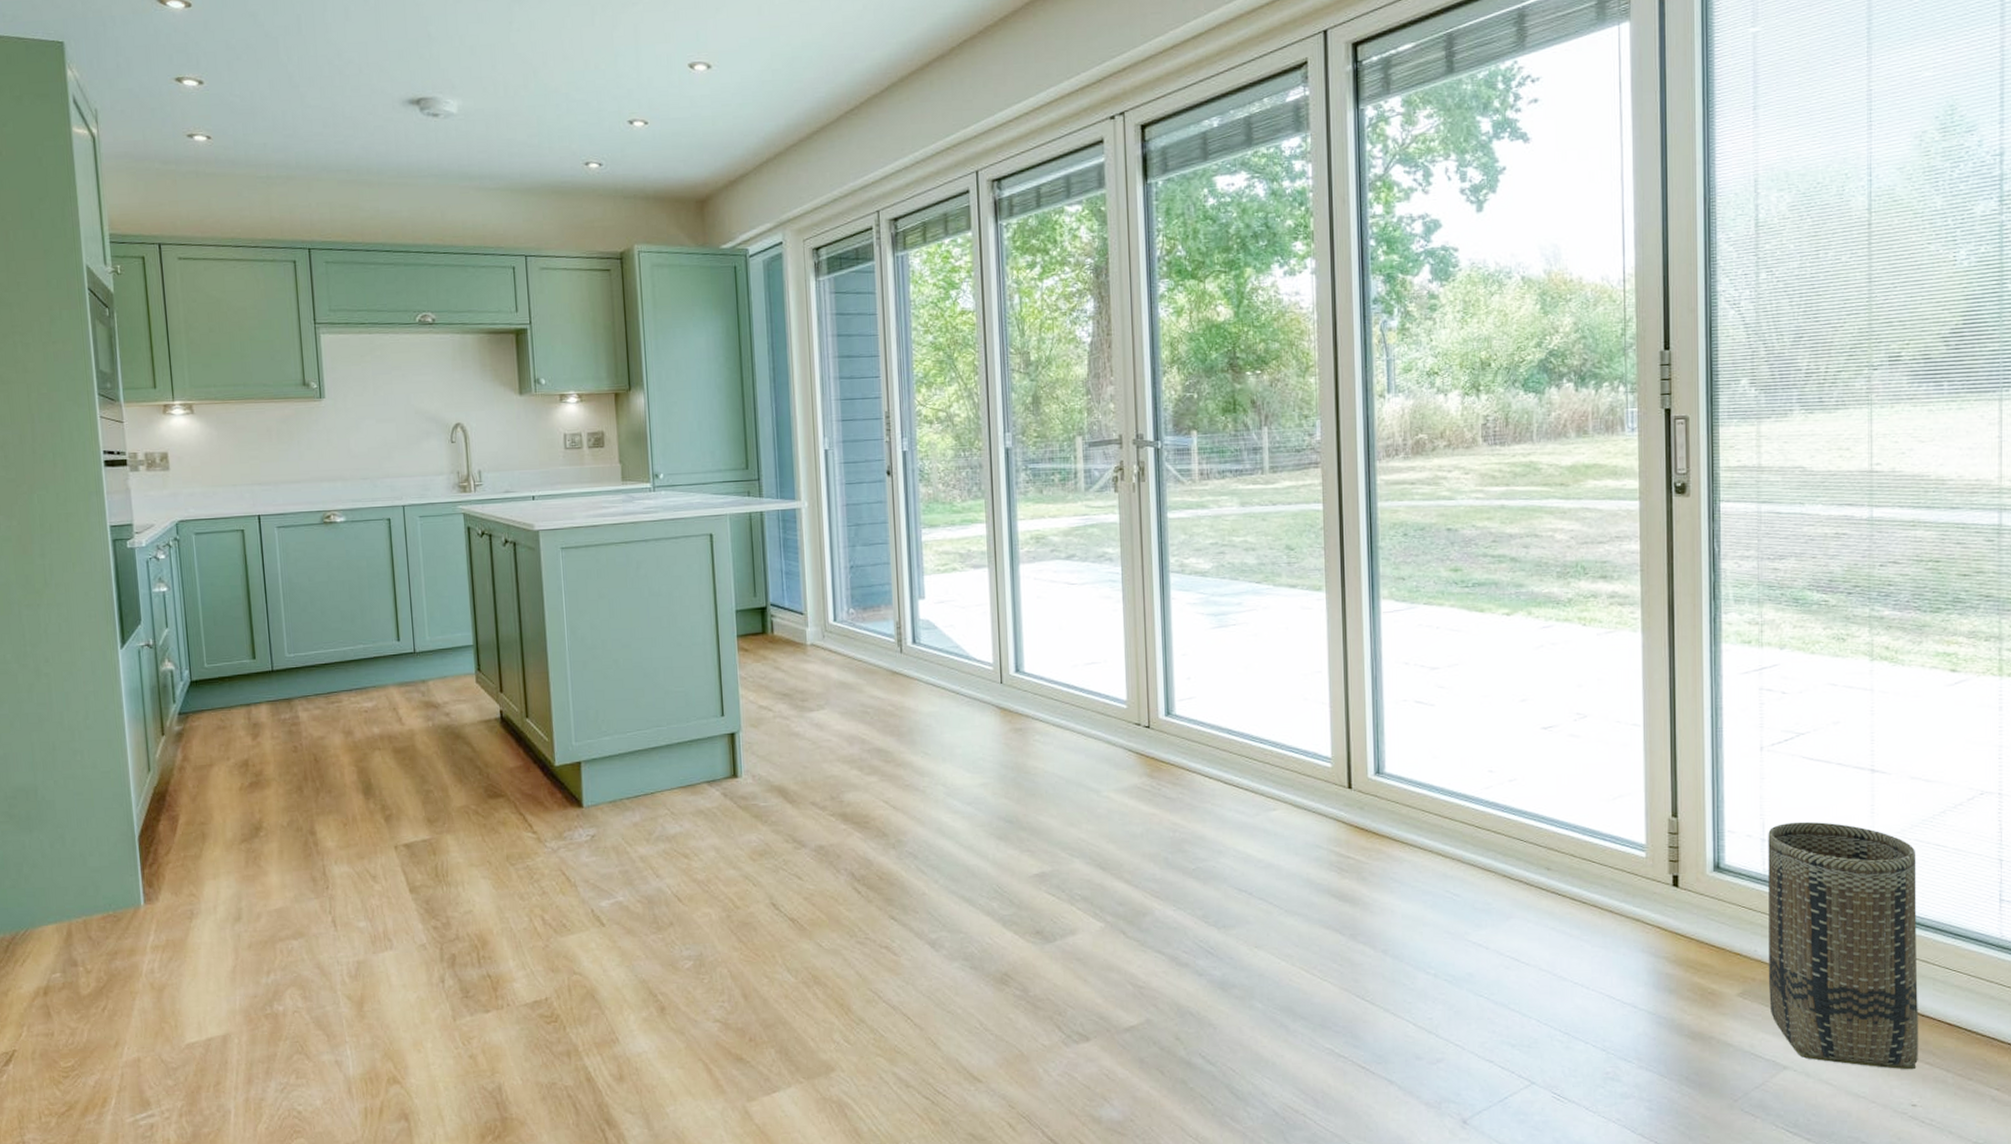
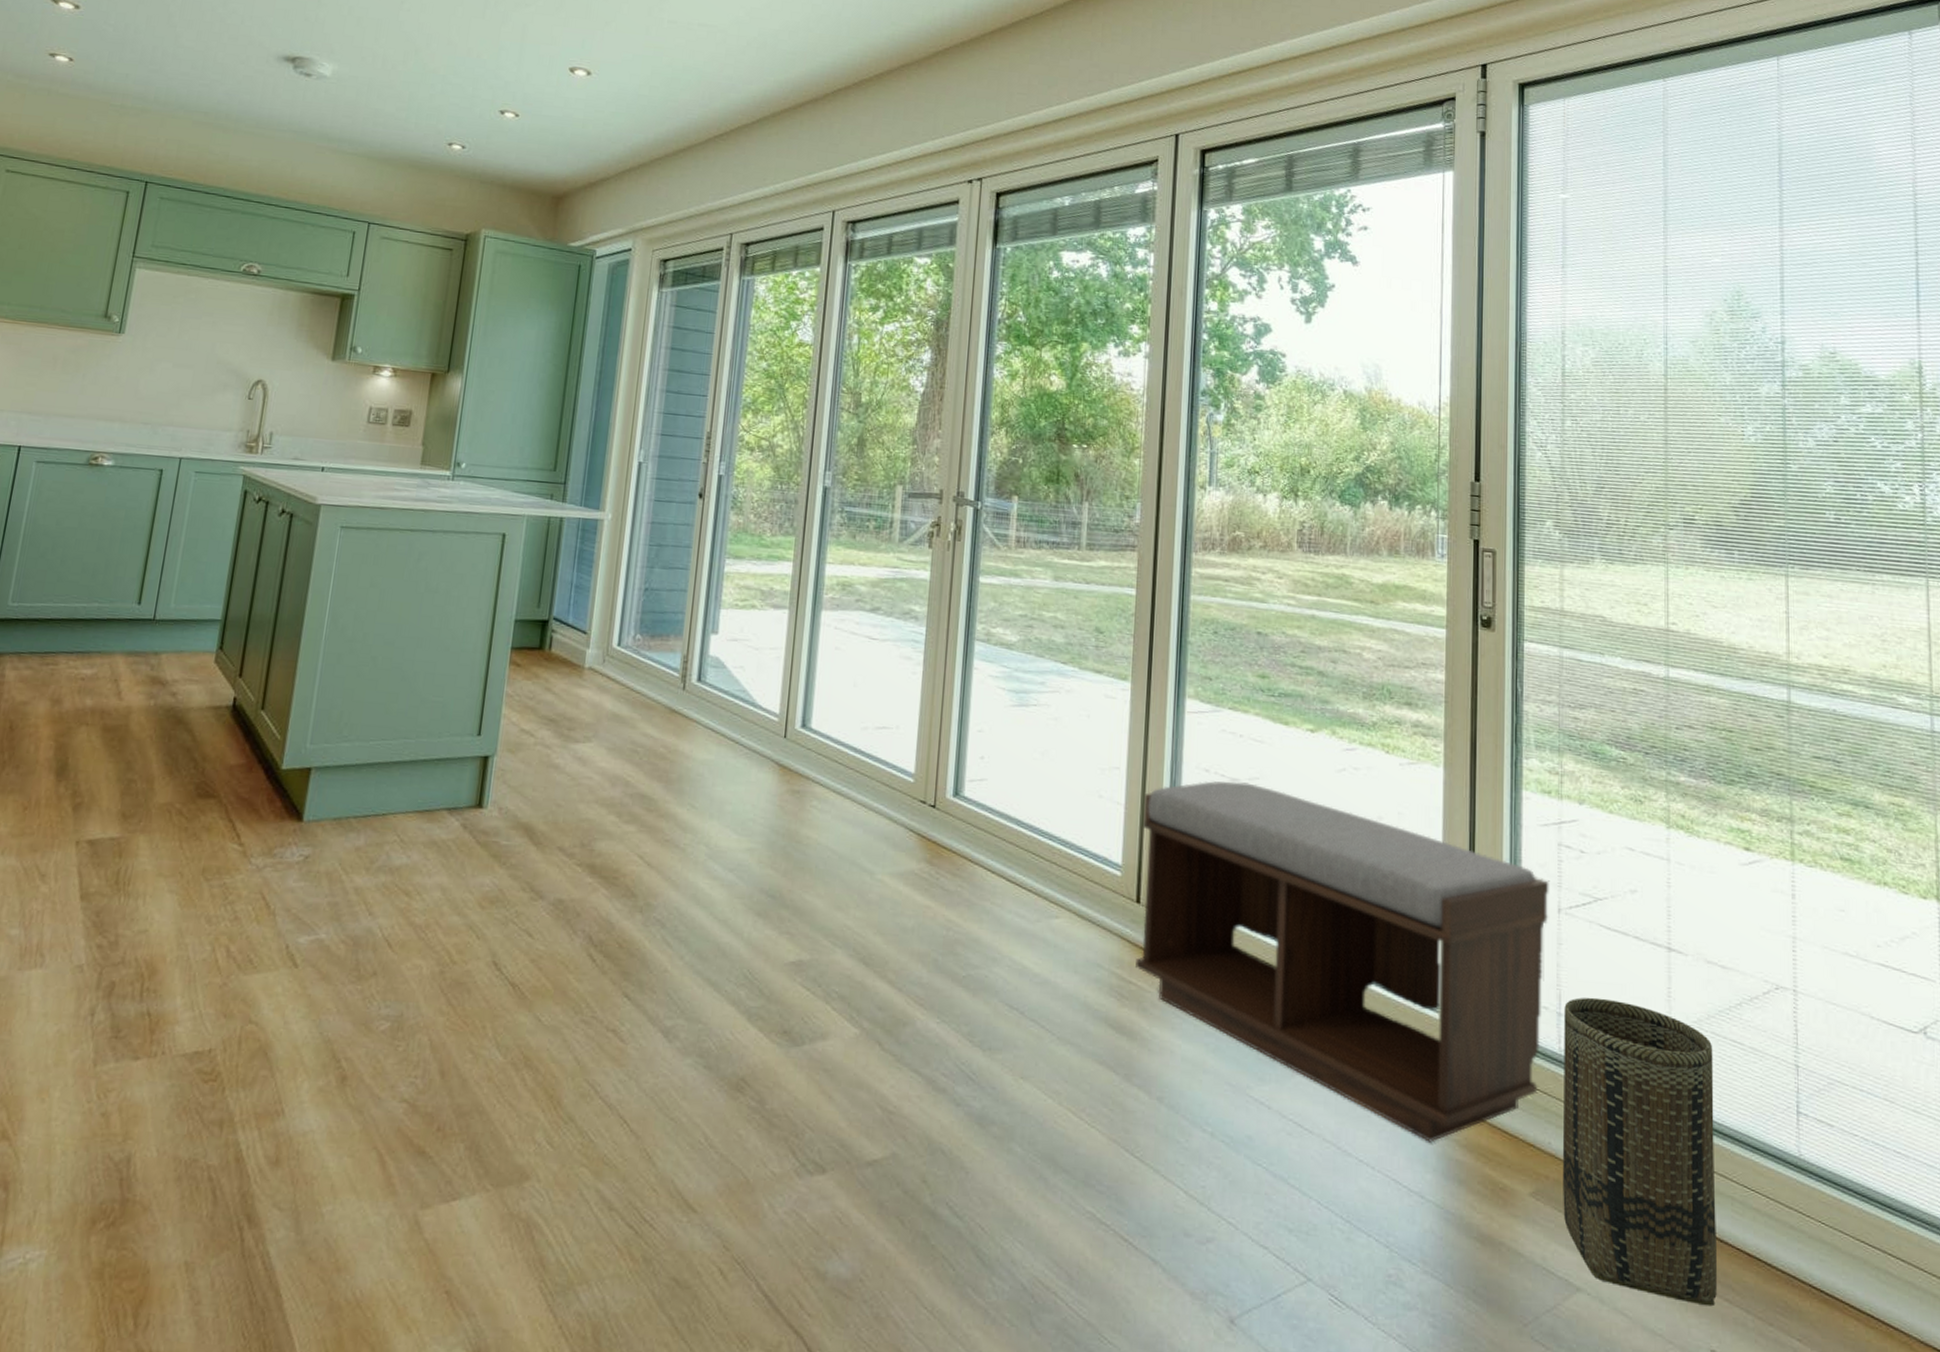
bench: none [1348,670,1752,962] -> present [1136,781,1551,1142]

